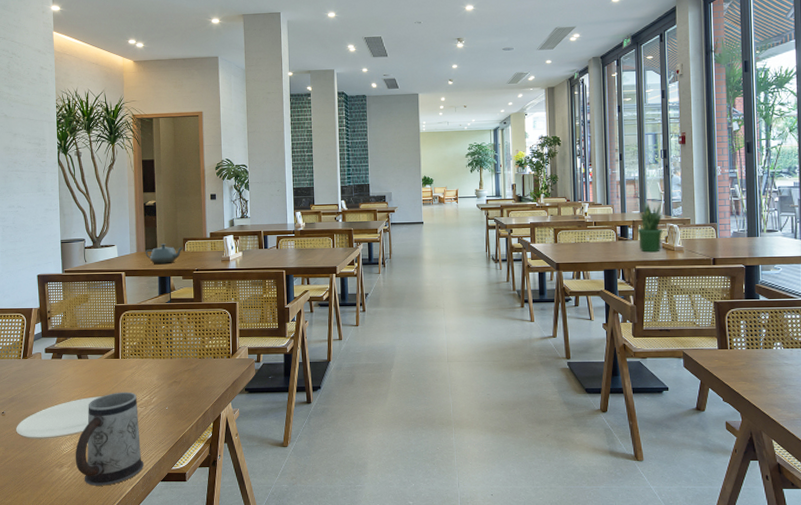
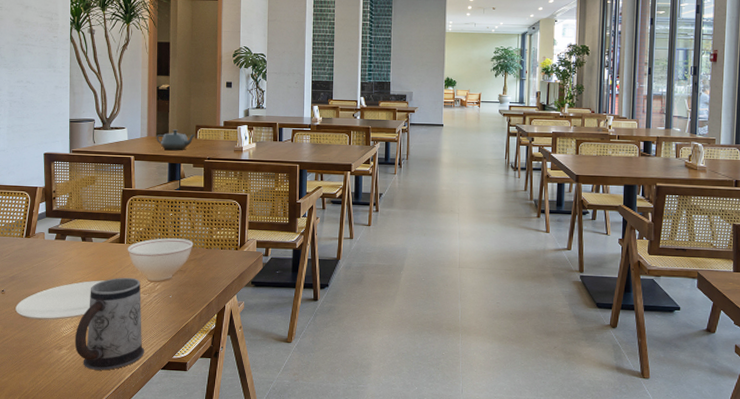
bowl: none [122,350,187,396] -> present [127,238,194,283]
planter: present [637,201,666,253] -> none [660,118,692,171]

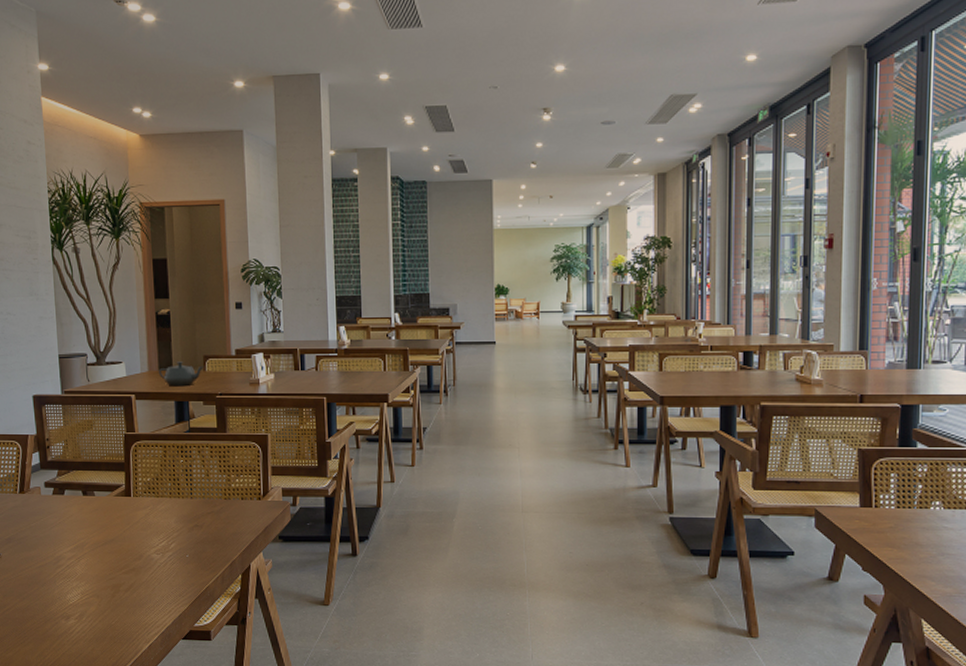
plate: present [15,280,104,321] -> none [14,539,111,587]
mug: present [74,277,145,371] -> none [82,535,163,642]
bowl: present [127,238,194,283] -> none [134,489,210,541]

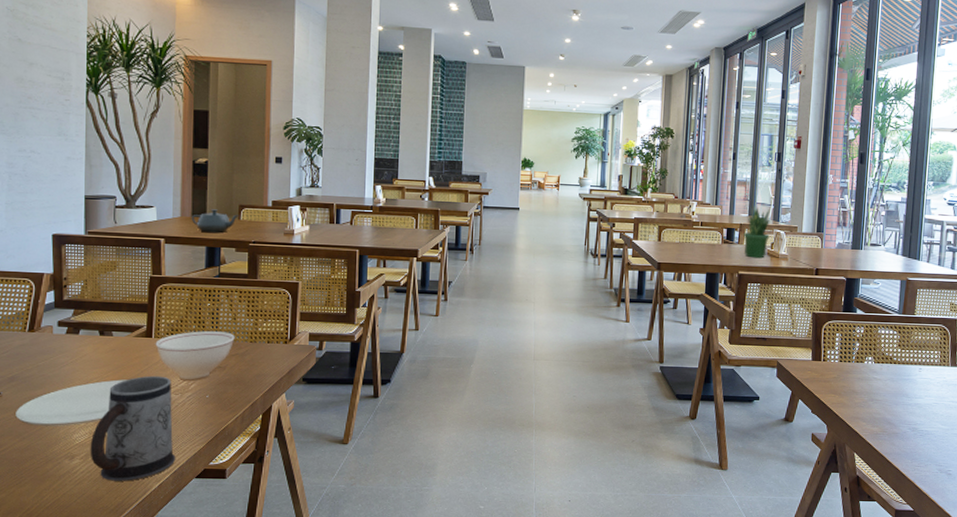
plate: none [14,539,111,587] -> present [16,379,127,426]
mug: none [82,535,163,642] -> present [90,375,176,481]
bowl: none [134,489,210,541] -> present [155,331,235,382]
planter: none [764,321,803,386] -> present [743,205,774,259]

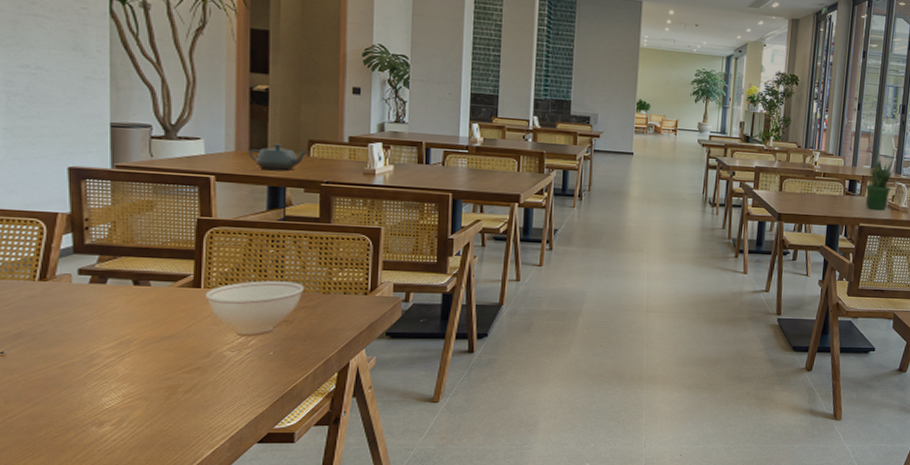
plate: present [16,379,127,426] -> none [24,335,169,389]
mug: present [90,375,176,481] -> none [123,331,233,449]

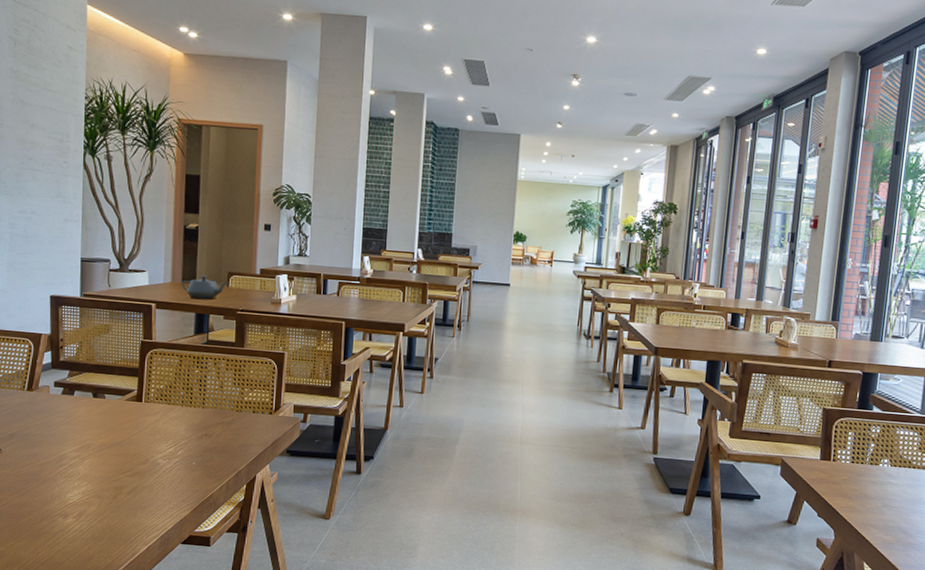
bowl: present [205,281,305,337] -> none [145,397,222,448]
planter: present [865,157,897,211] -> none [749,289,785,347]

